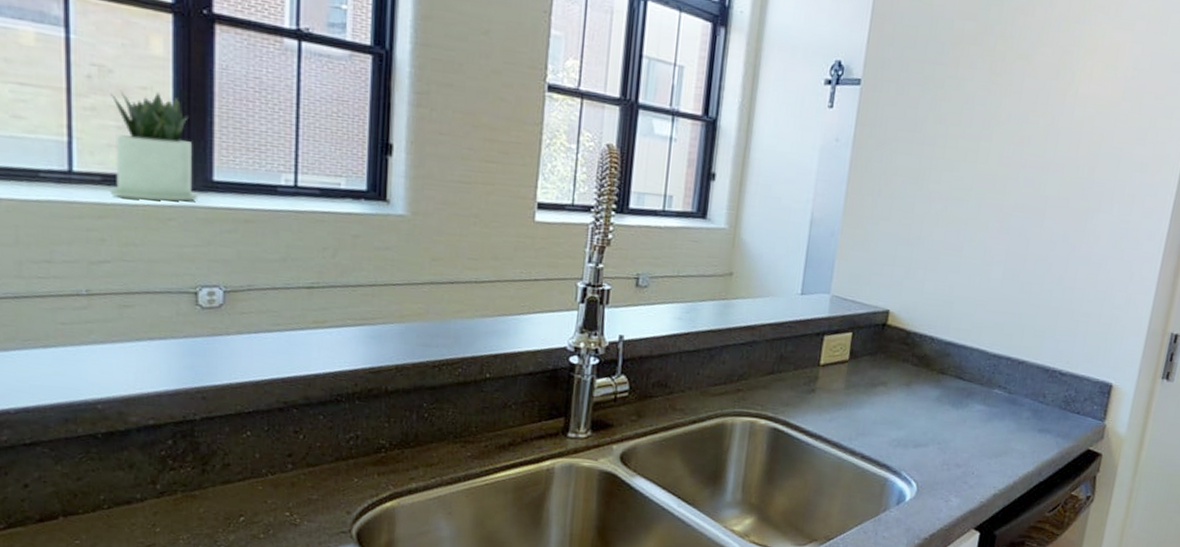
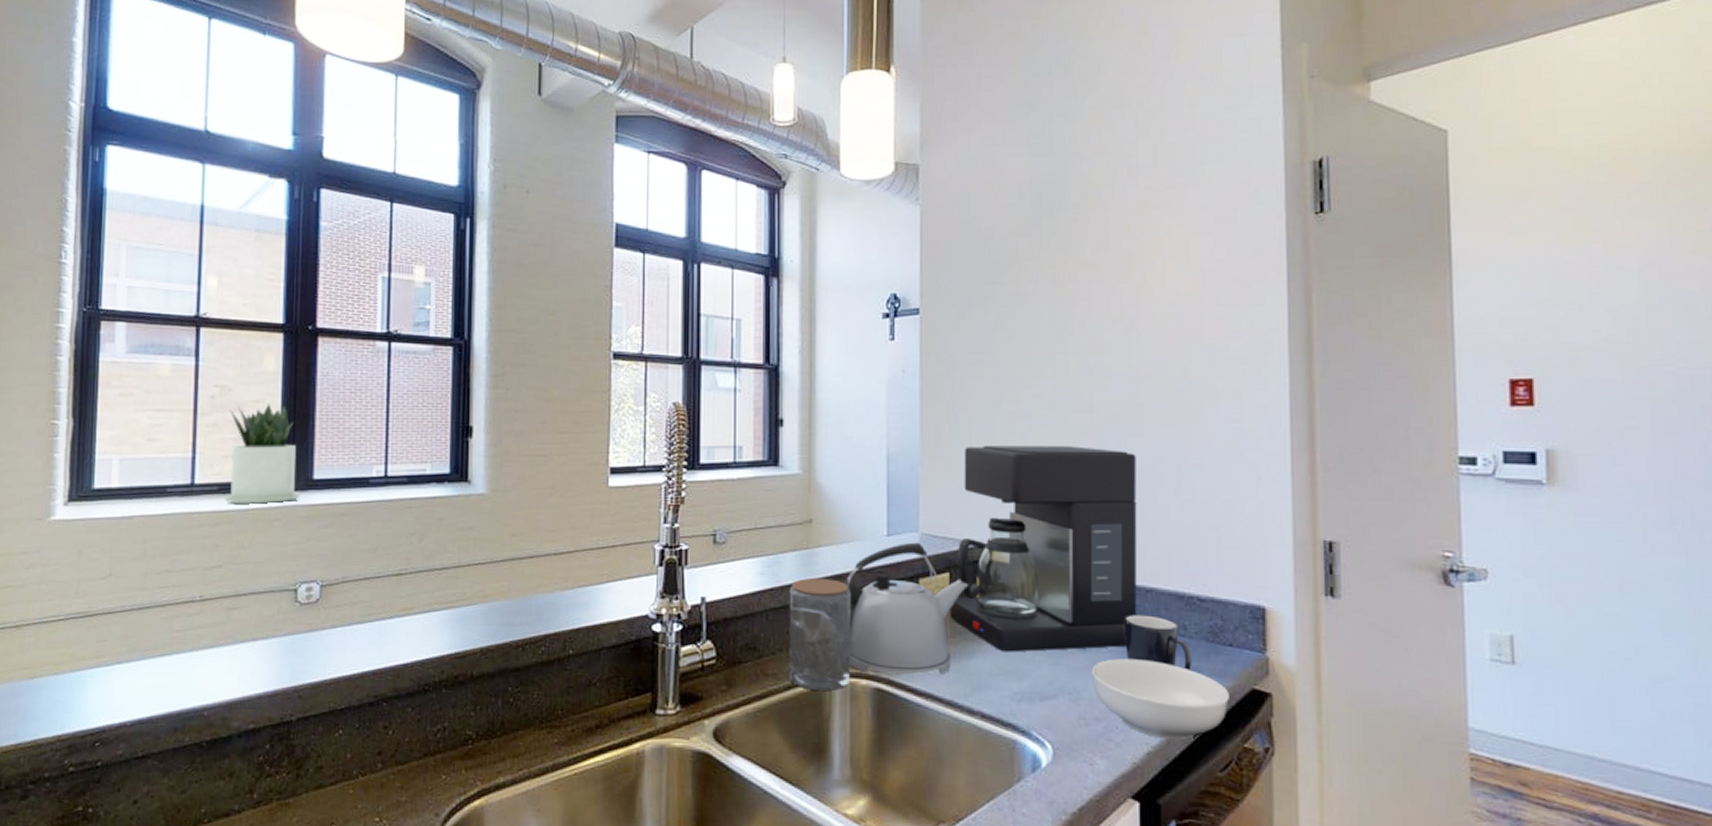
jar: none [695,326,761,427] -> present [789,578,851,691]
kettle: none [752,302,868,420] -> present [843,542,969,675]
coffee maker: none [847,219,1033,408] -> present [950,445,1138,653]
bowl: none [960,417,1069,486] -> present [1091,658,1229,740]
mug: none [992,381,1045,432] -> present [1123,614,1192,672]

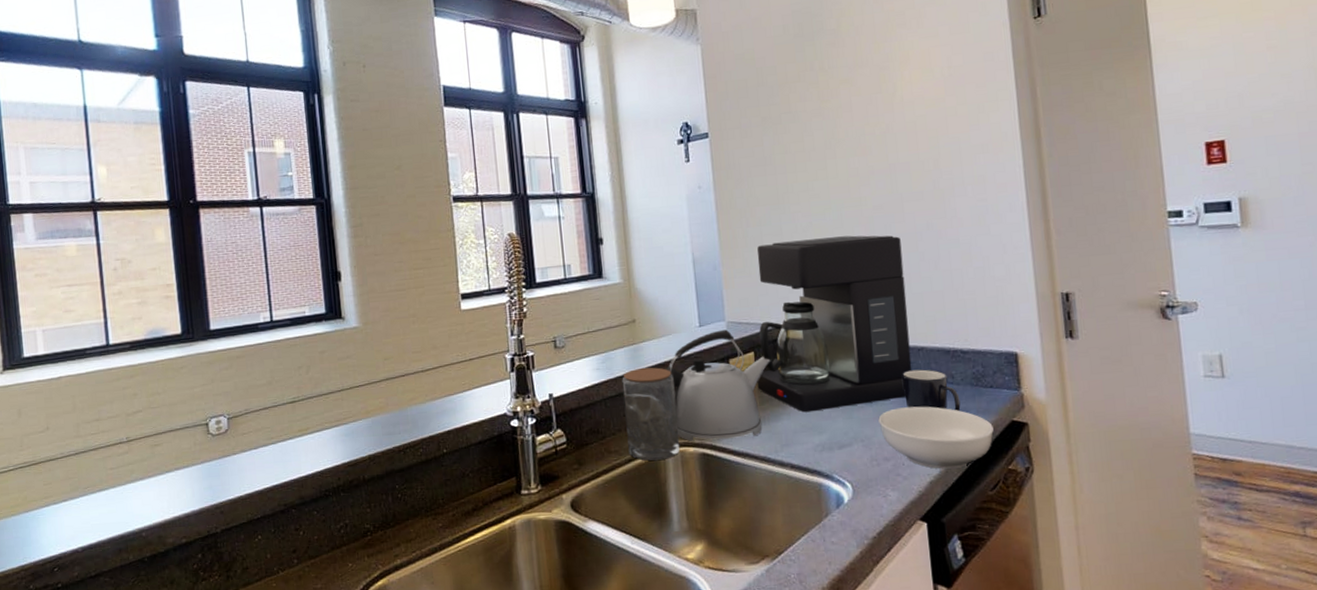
planter: present [224,404,302,504] -> none [131,270,202,358]

